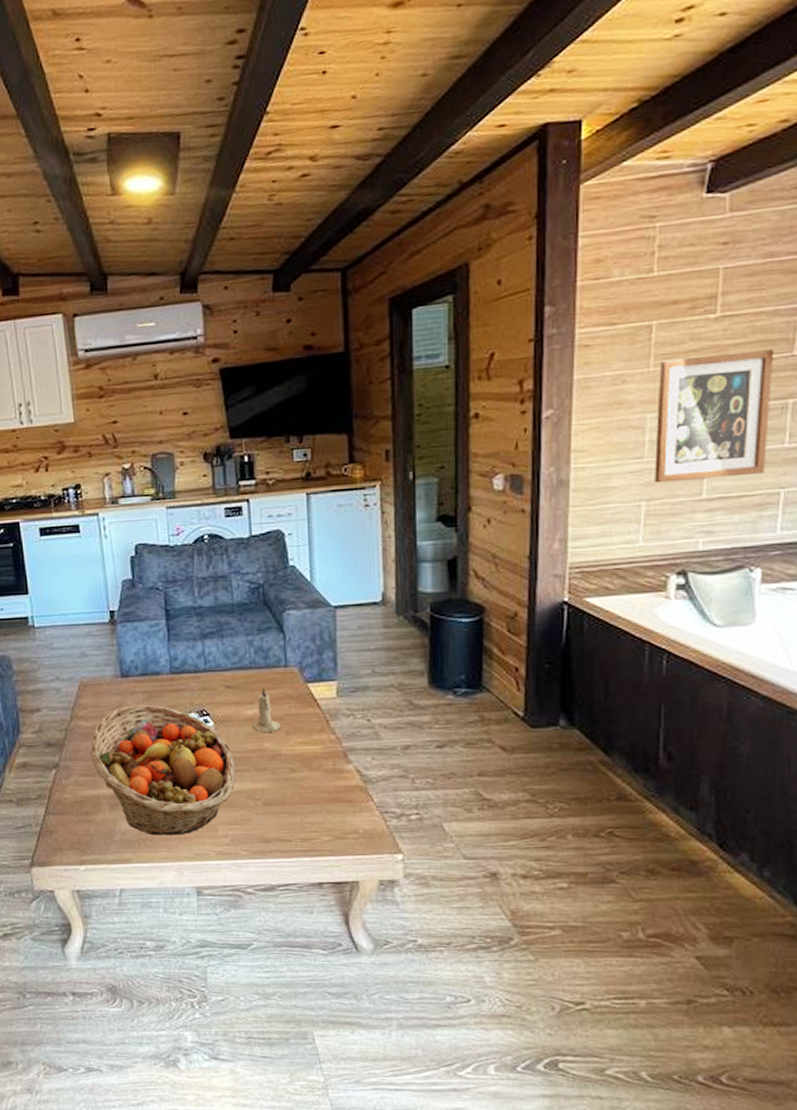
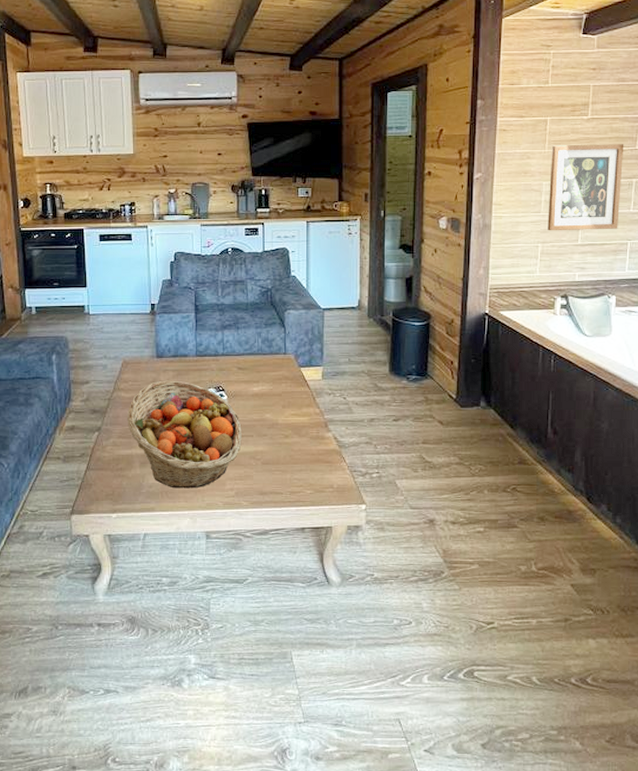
candle: present [252,686,282,732] -> none [257,369,279,405]

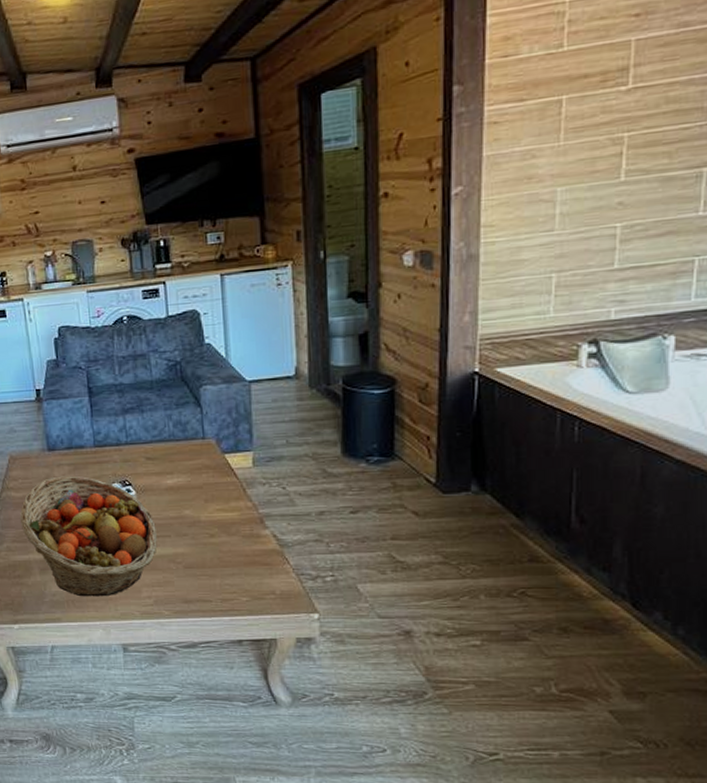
wall art: present [547,144,624,231] -> none [565,119,689,255]

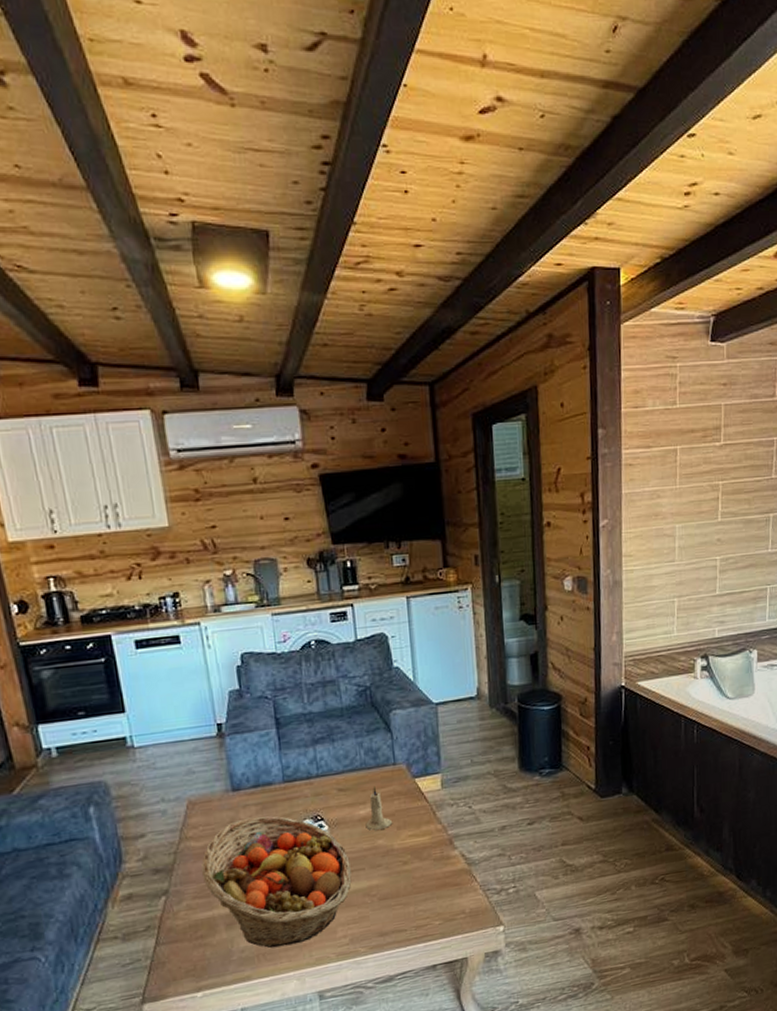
candle: none [172,457,201,500] -> present [365,785,393,830]

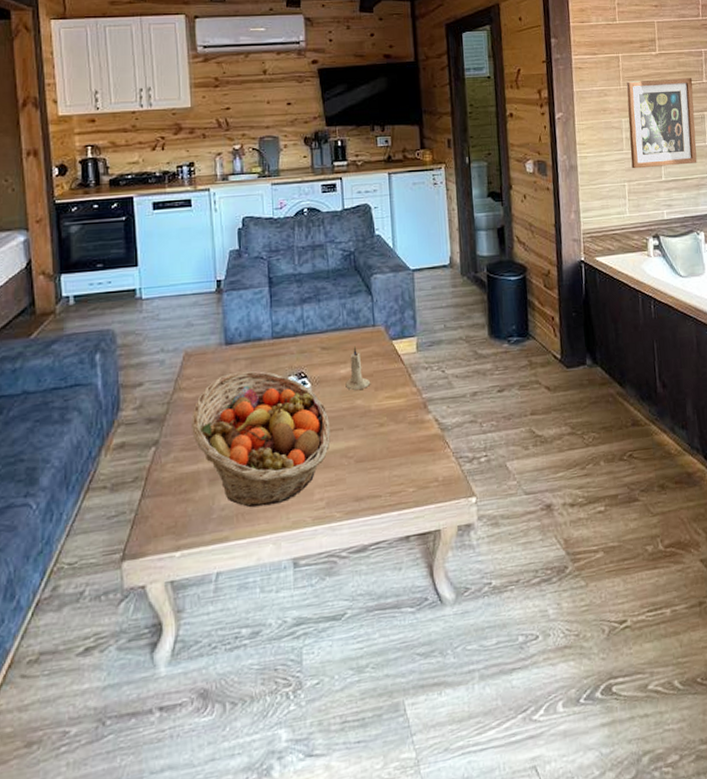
wall art: none [682,473,760,583] -> present [626,78,697,169]

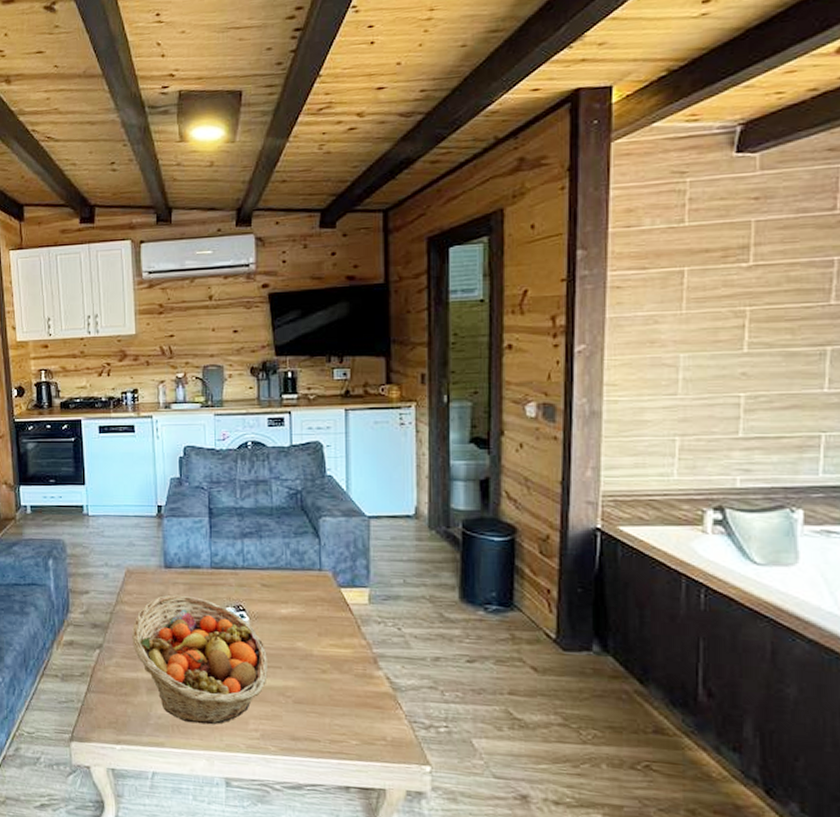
candle: present [345,346,371,390] -> none [286,587,314,632]
wall art: present [626,78,697,169] -> none [688,298,811,420]

